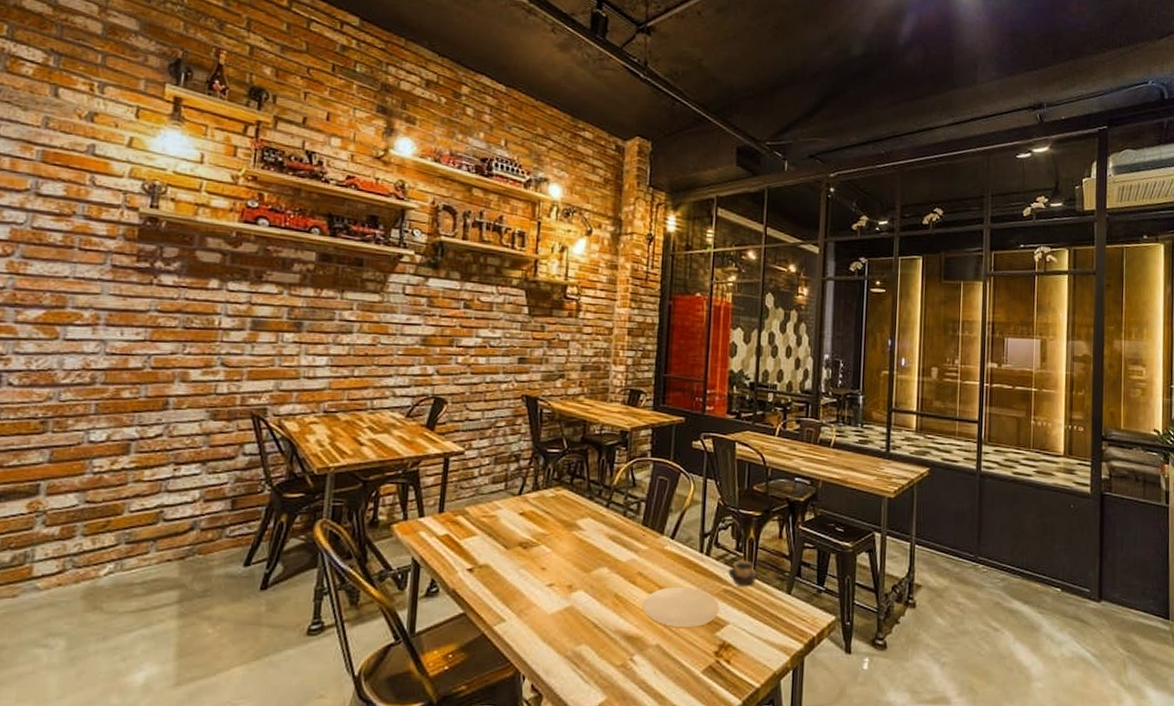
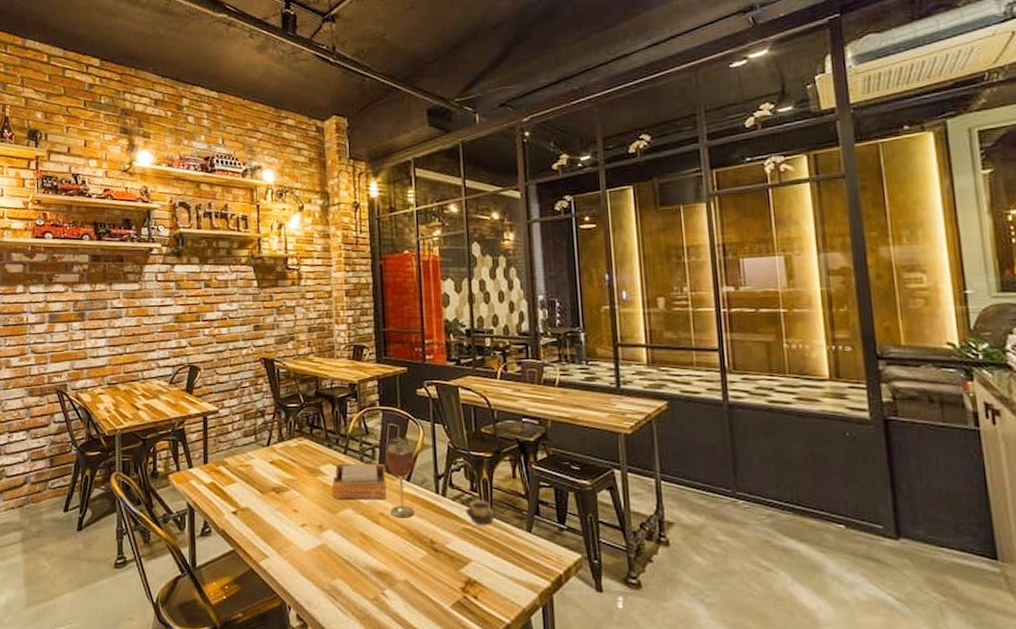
napkin holder: none [587,517,650,558] -> present [332,463,387,500]
plate: present [642,586,720,628] -> none [387,526,461,565]
wineglass: none [650,491,682,578] -> present [386,437,415,518]

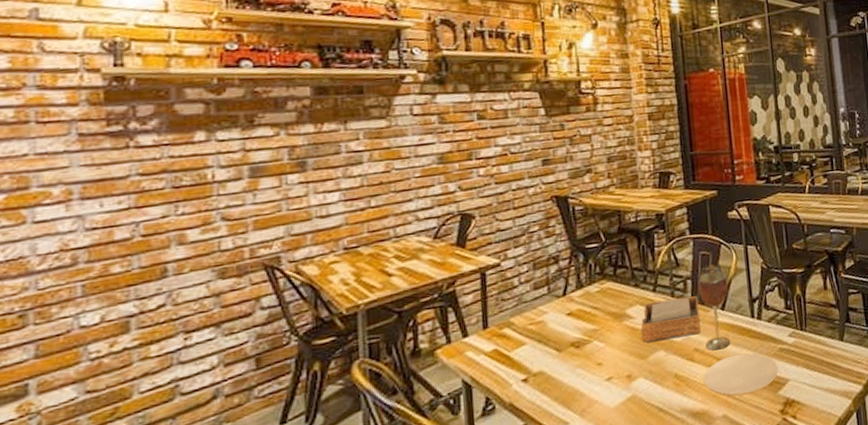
plate: none [387,526,461,565] -> present [703,353,779,397]
cup: present [466,500,496,525] -> none [781,316,811,342]

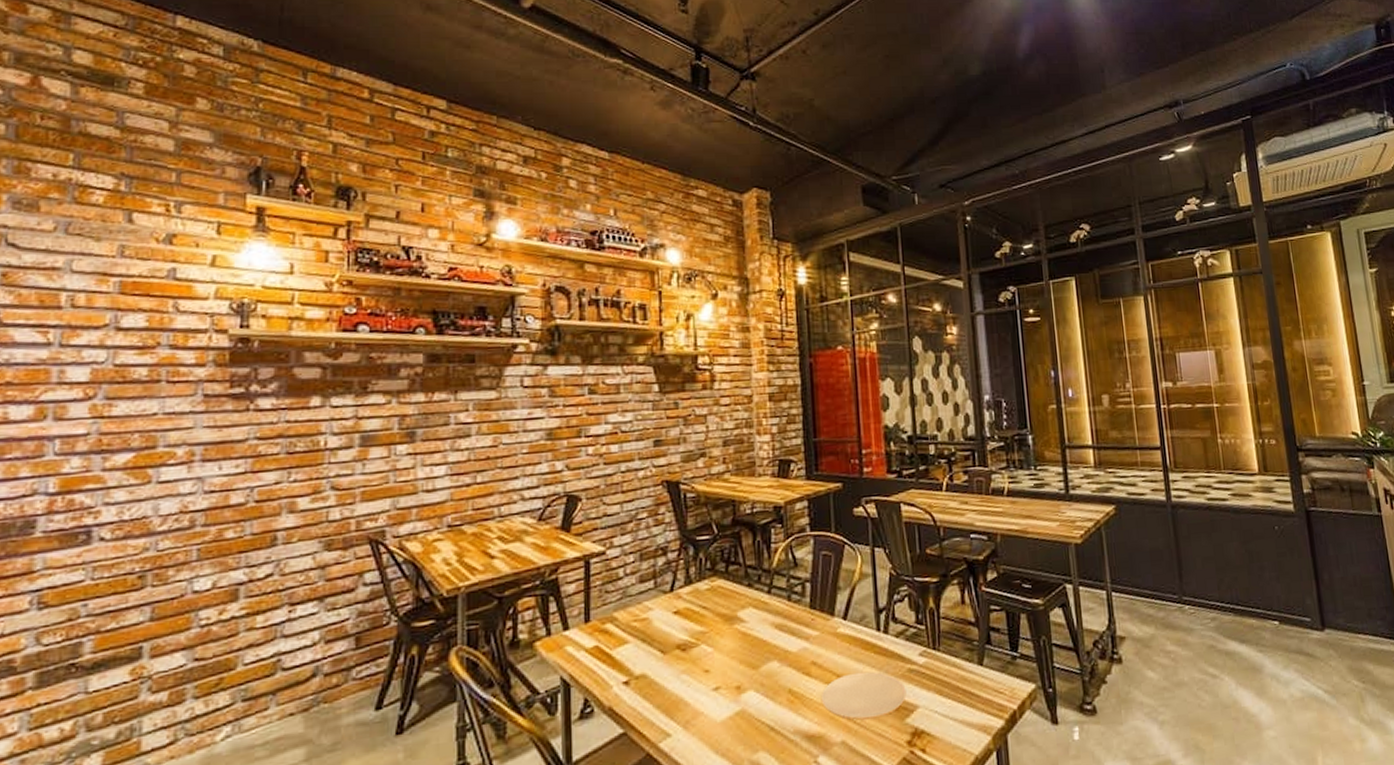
napkin holder: present [641,295,701,343] -> none [753,601,820,651]
wineglass: present [698,264,731,351] -> none [818,566,853,666]

